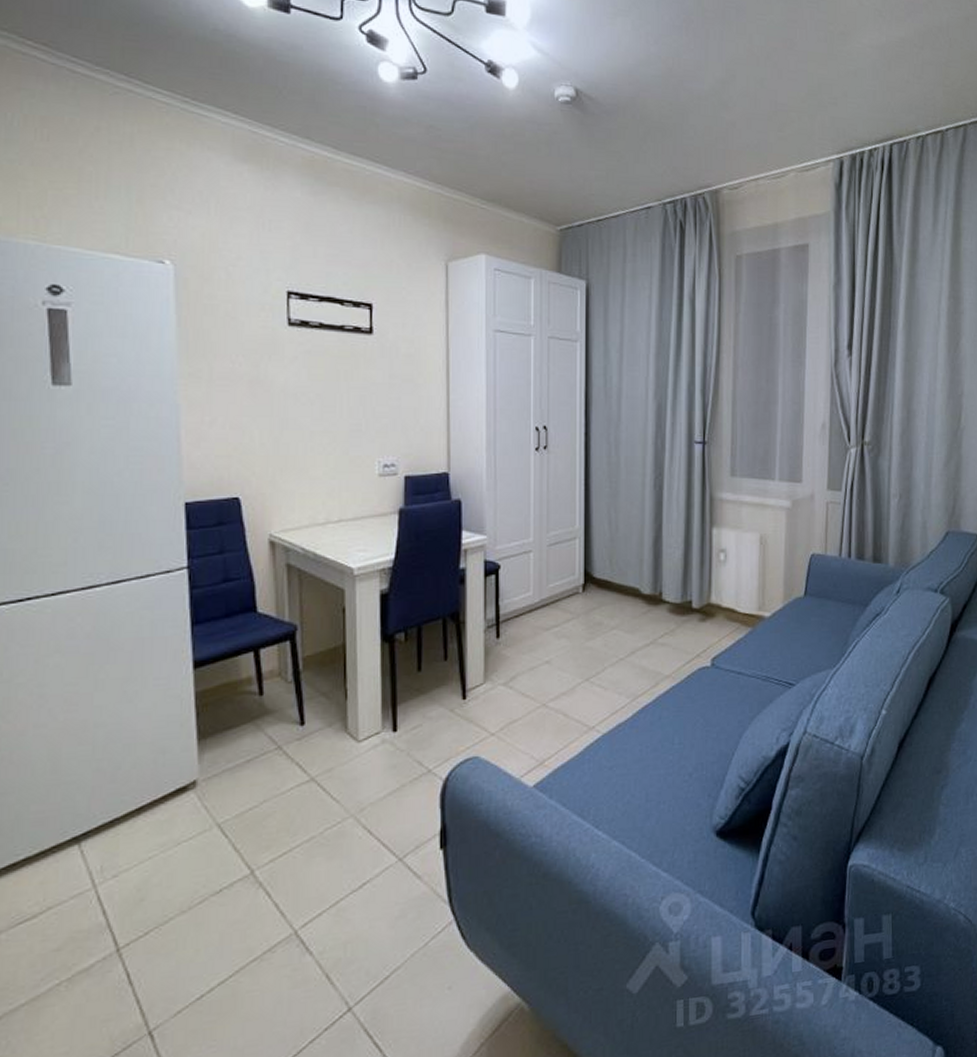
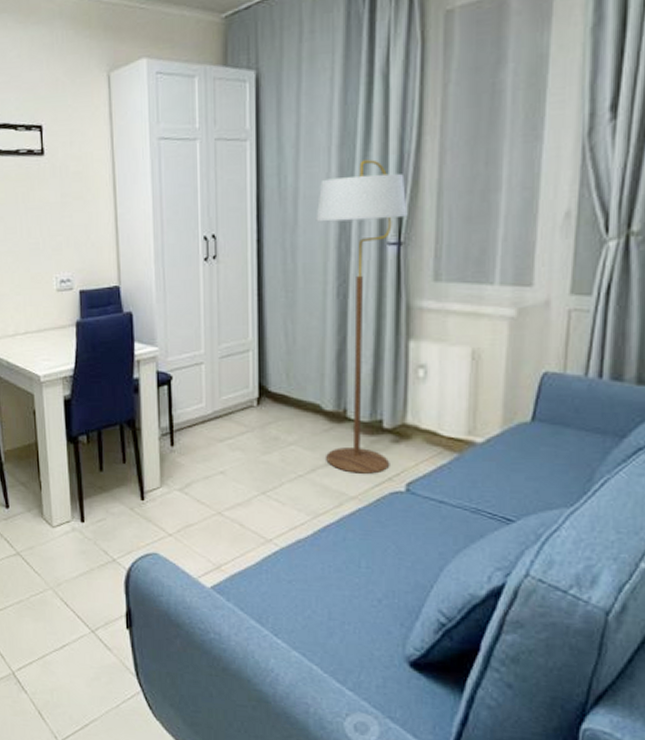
floor lamp: none [636,369,710,653] -> present [316,159,408,474]

